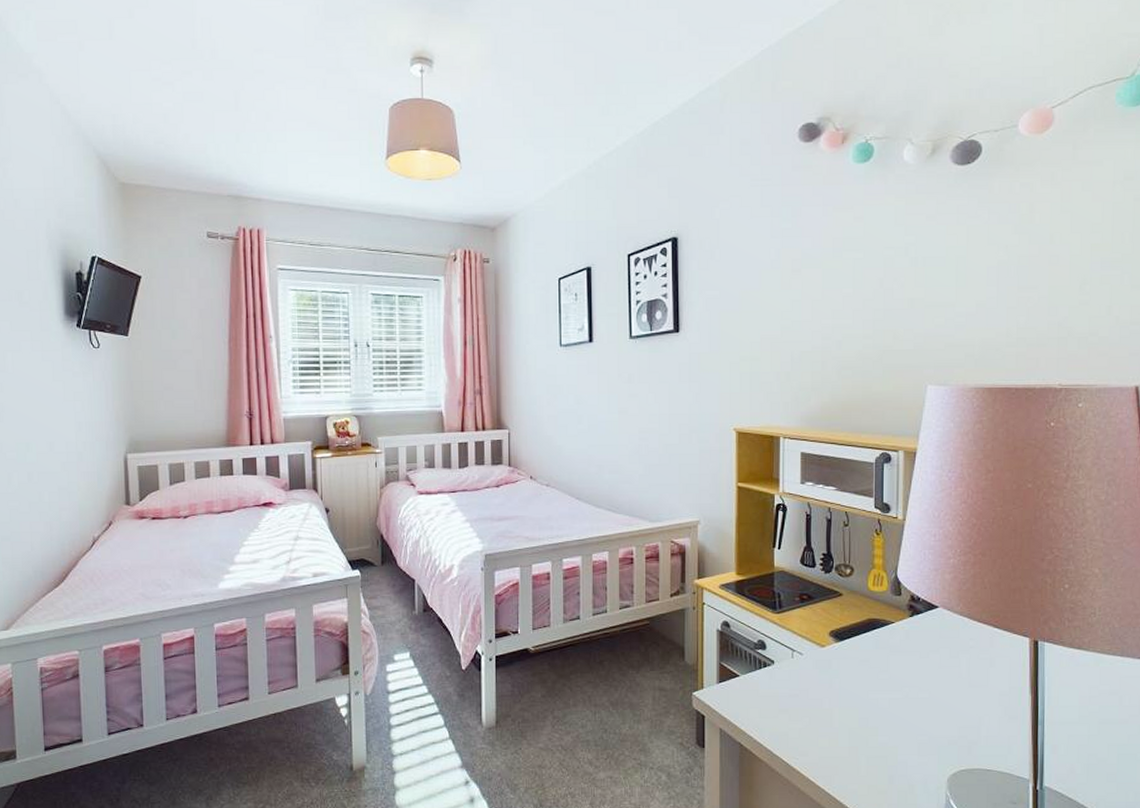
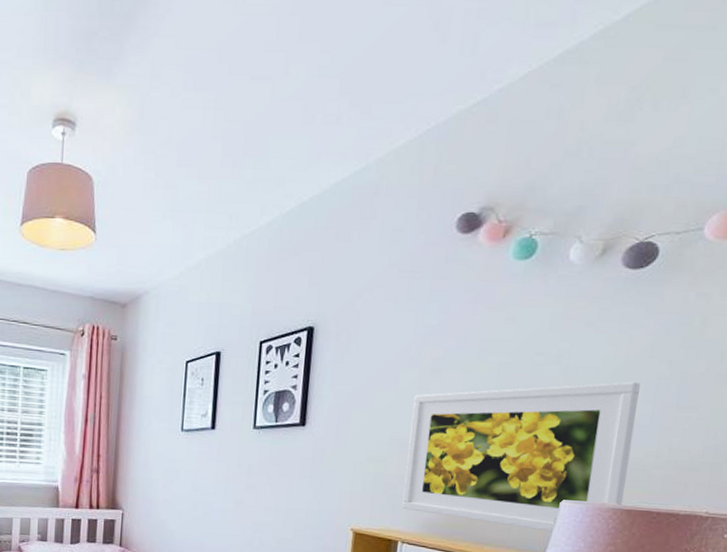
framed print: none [778,267,984,415] -> present [401,381,640,532]

